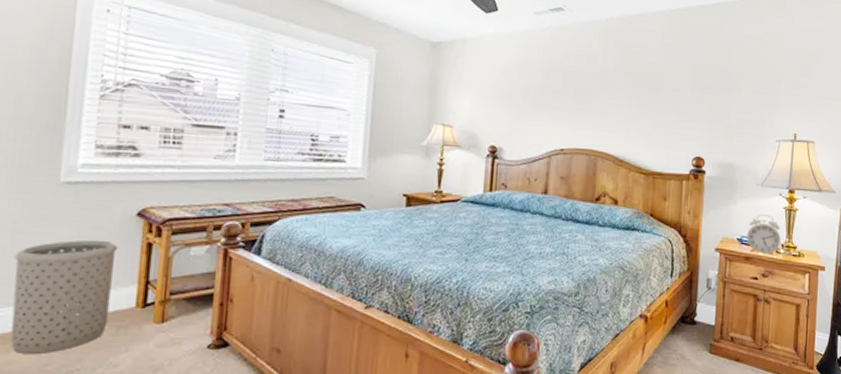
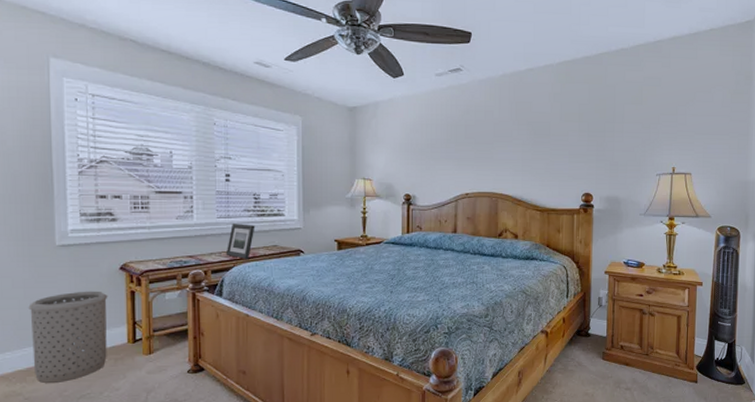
picture frame: none [270,168,310,211] -> present [225,224,255,259]
alarm clock: present [746,214,782,256] -> none [631,240,663,276]

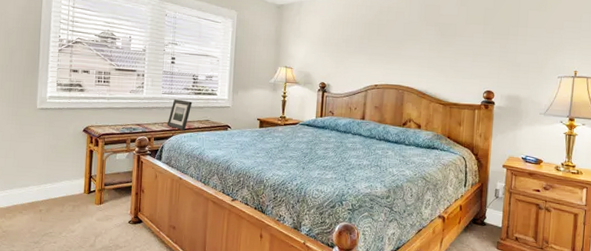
laundry basket: present [28,291,108,383] -> none [12,147,72,221]

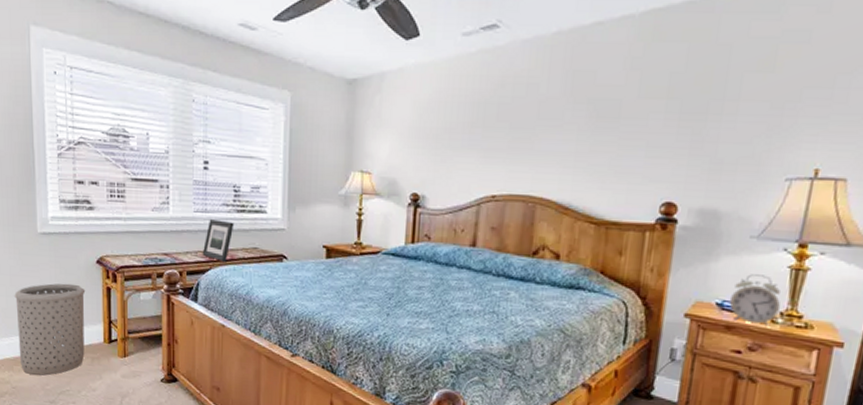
laundry basket: none [12,147,72,221] -> present [14,283,86,376]
alarm clock: none [530,138,562,173] -> present [729,274,781,327]

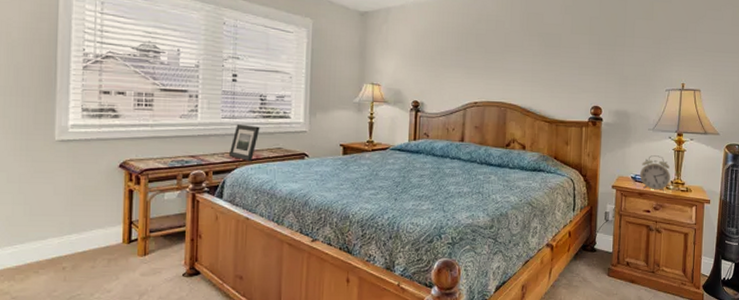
laundry basket: present [14,283,86,376] -> none [22,188,106,282]

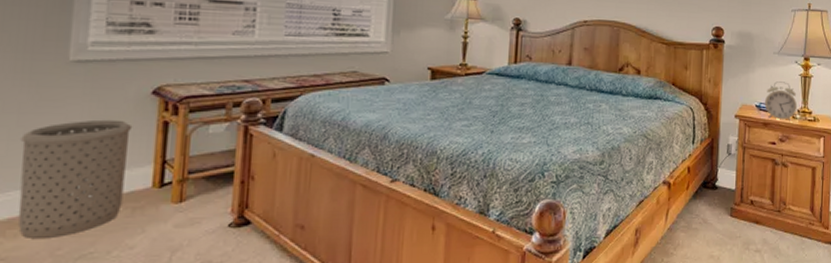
laundry basket: none [22,188,106,282] -> present [18,119,133,238]
picture frame: present [228,124,260,161] -> none [291,43,332,87]

